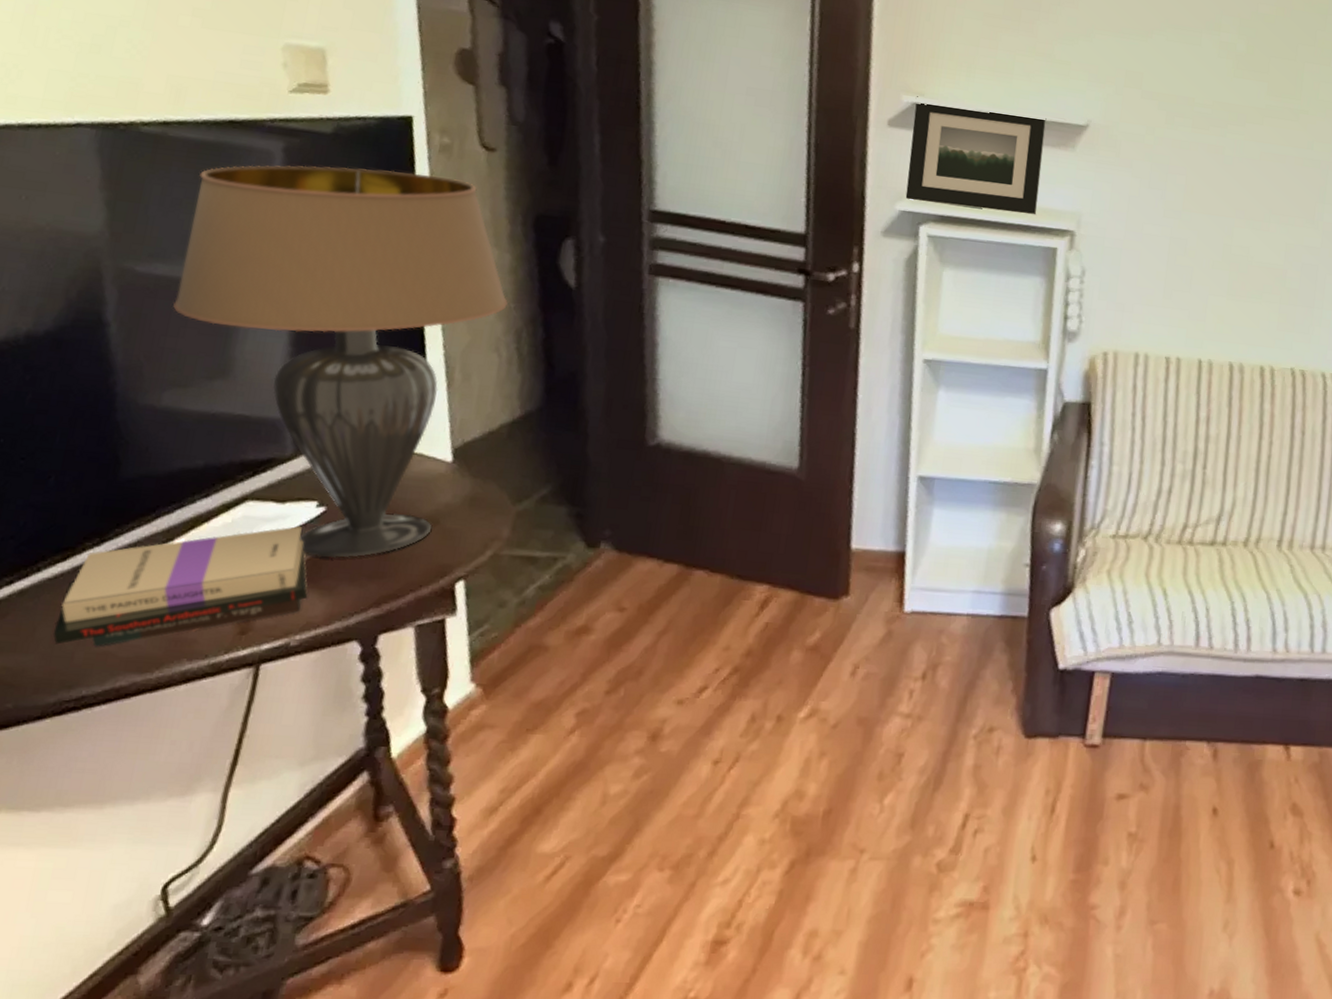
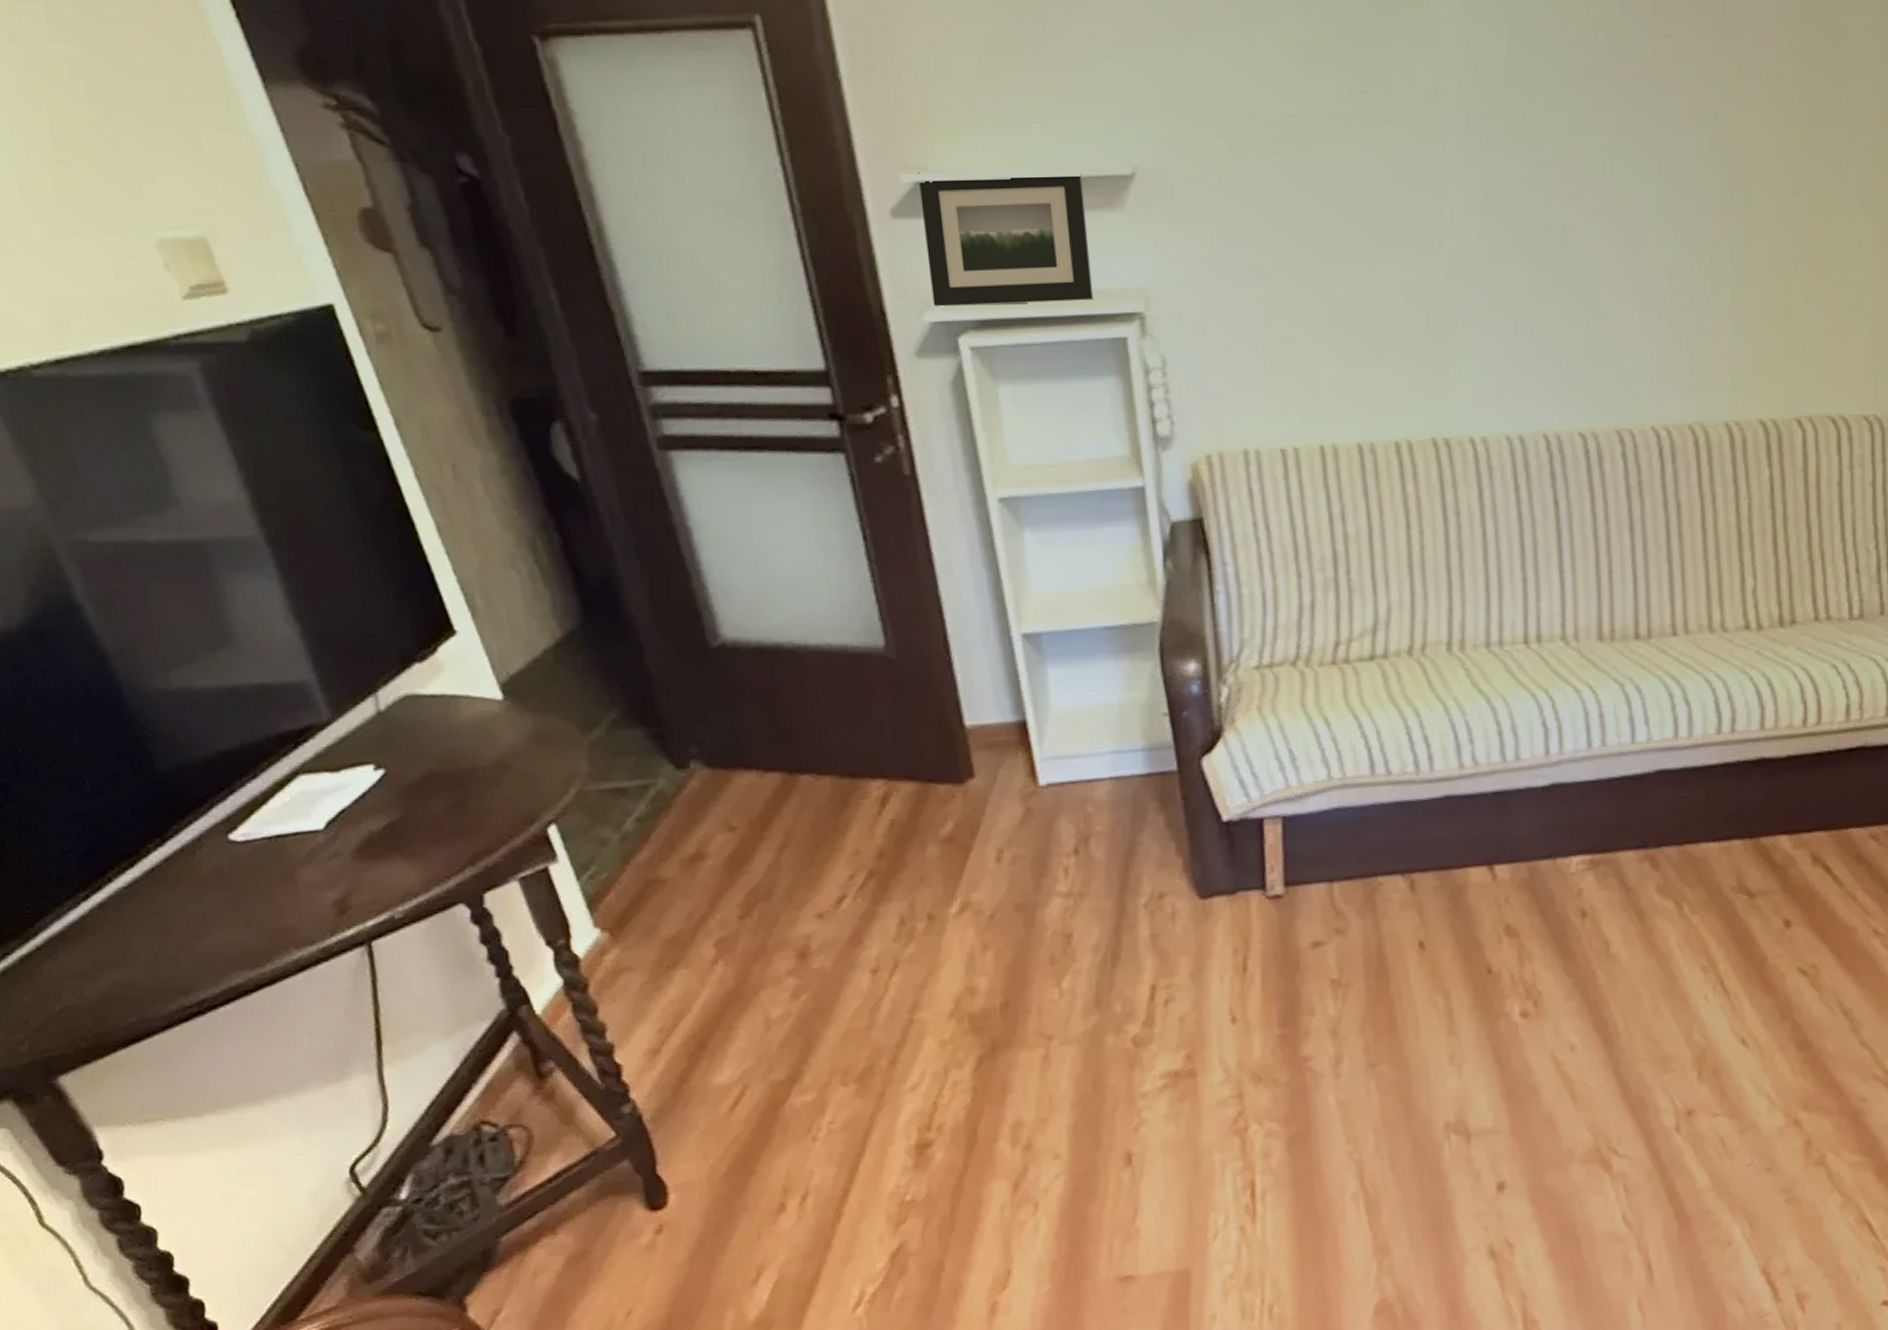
books: present [52,525,308,646] -> none [145,793,397,953]
table lamp: present [173,165,508,559] -> none [118,372,510,823]

